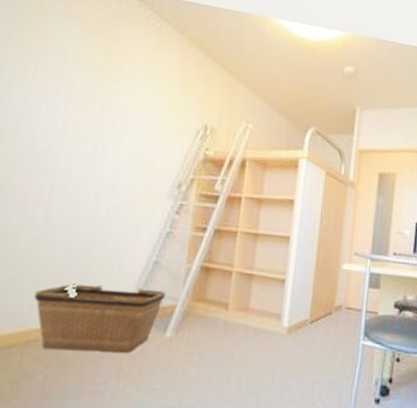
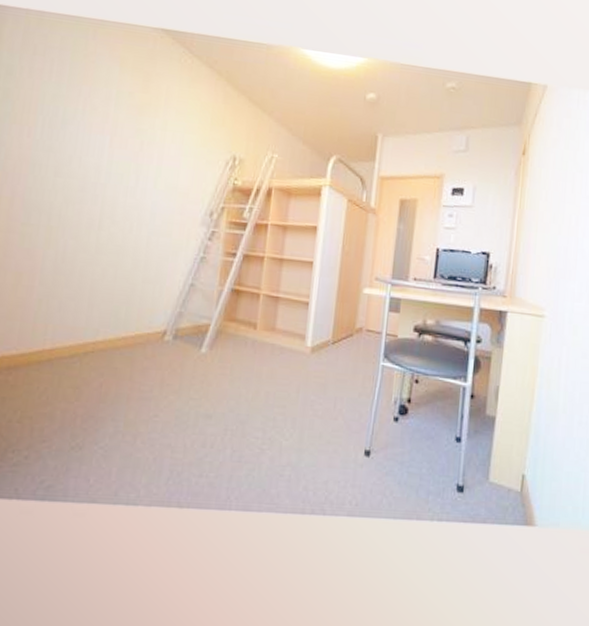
bicycle basket: present [34,284,167,353] -> none [89,303,201,365]

